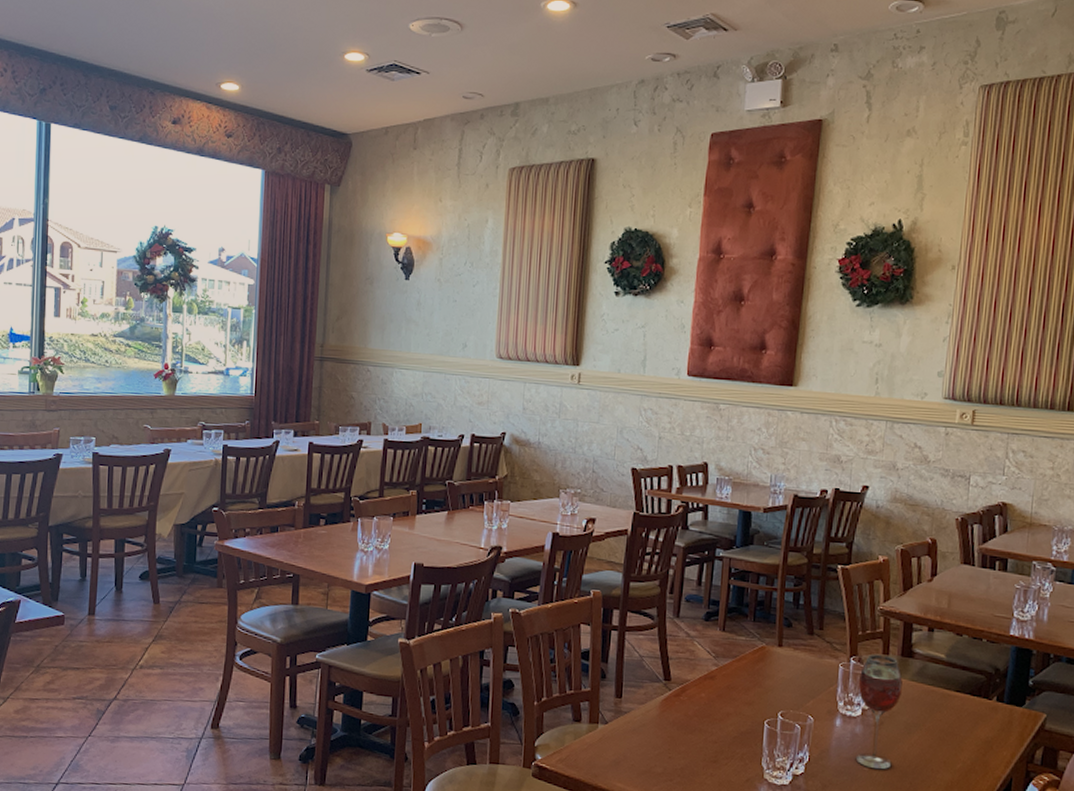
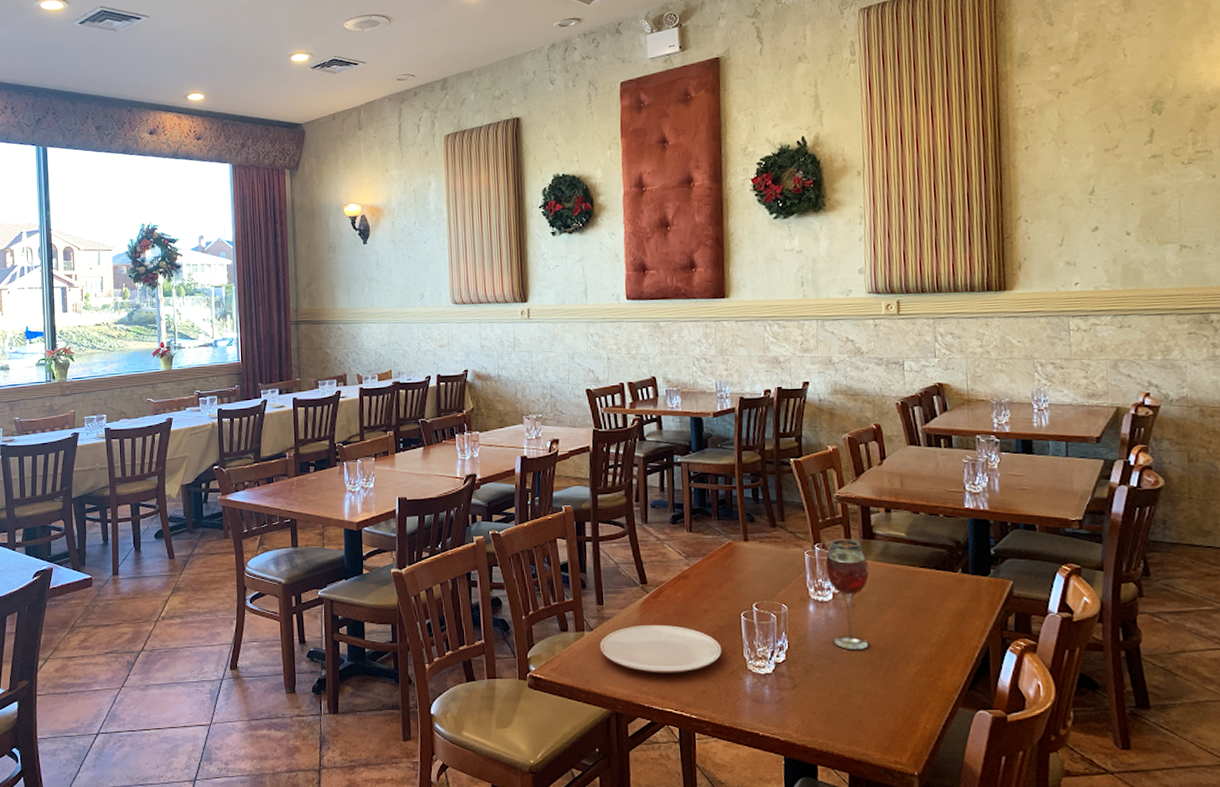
plate: none [612,723,740,776] -> present [599,624,722,673]

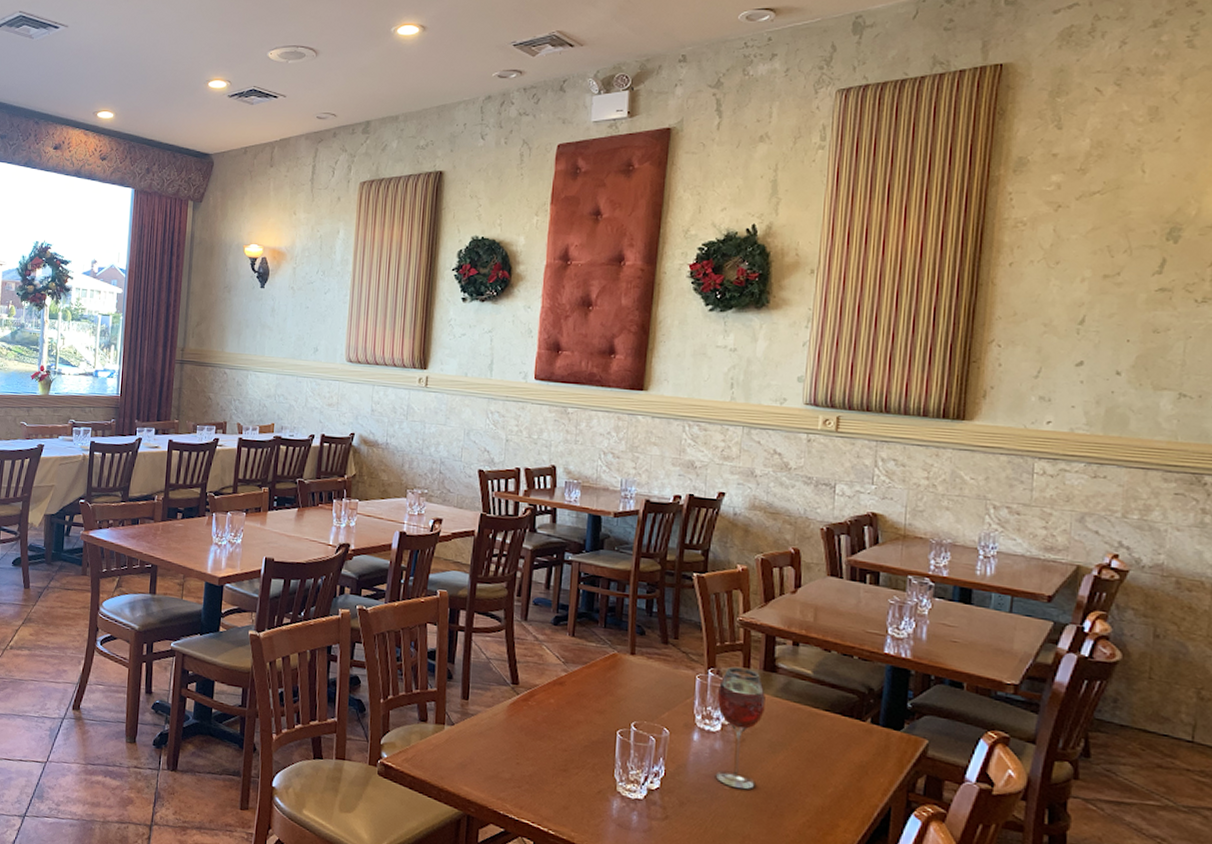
plate: present [599,624,722,673] -> none [459,727,591,784]

